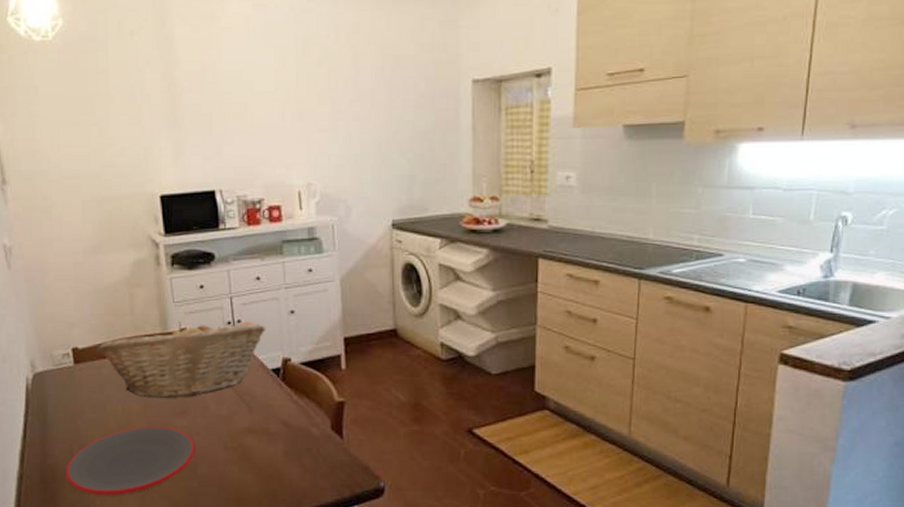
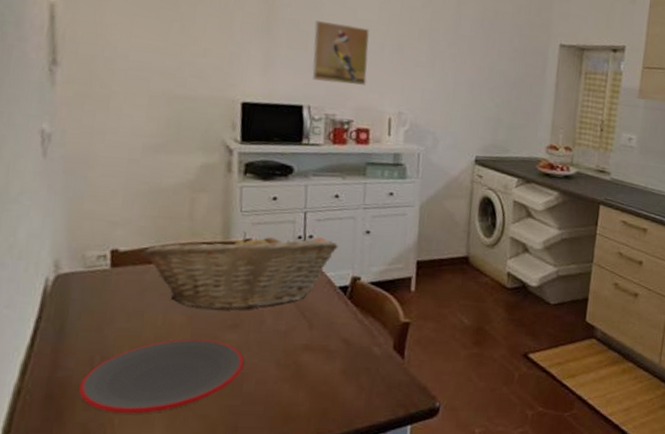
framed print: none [216,99,273,163] -> present [312,21,370,86]

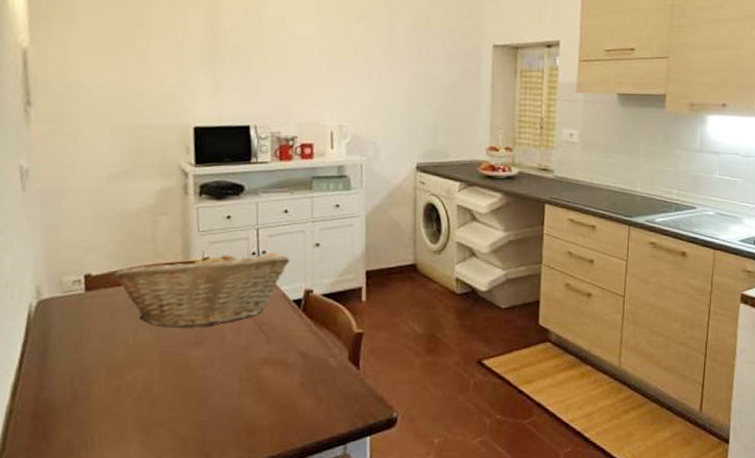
plate: present [79,339,244,414] -> none [62,357,208,431]
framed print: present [312,21,370,86] -> none [256,43,309,102]

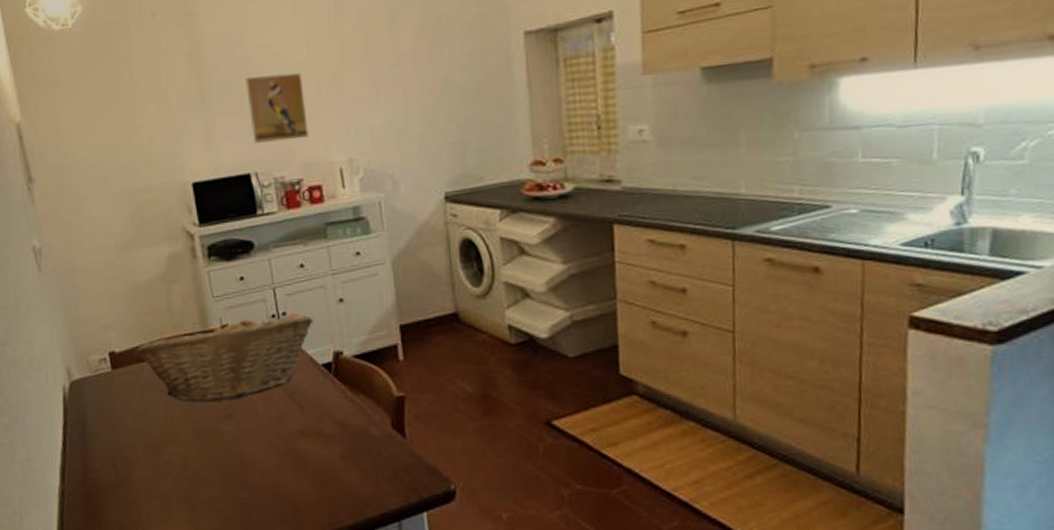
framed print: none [256,43,309,102] -> present [246,72,310,143]

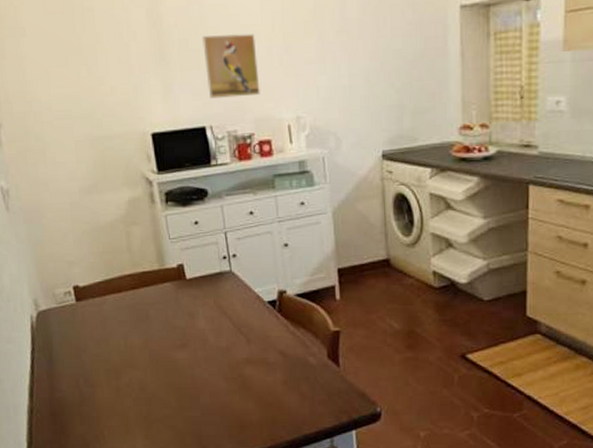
fruit basket: present [133,313,313,401] -> none [96,255,261,332]

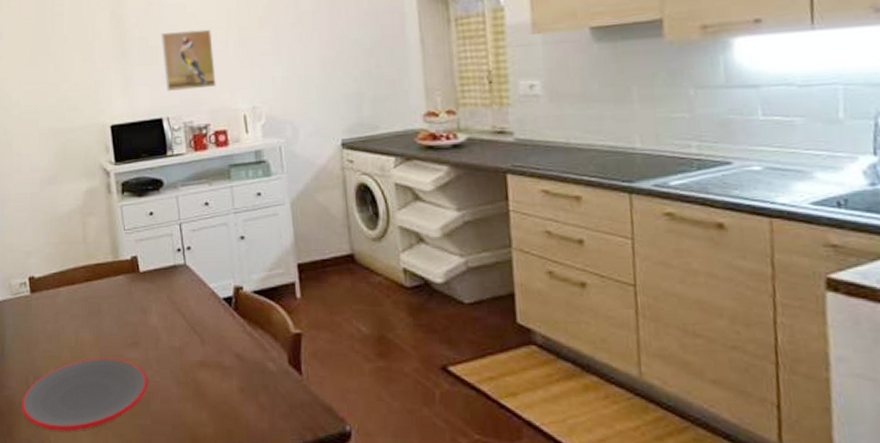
plate: none [73,360,196,426] -> present [21,358,147,432]

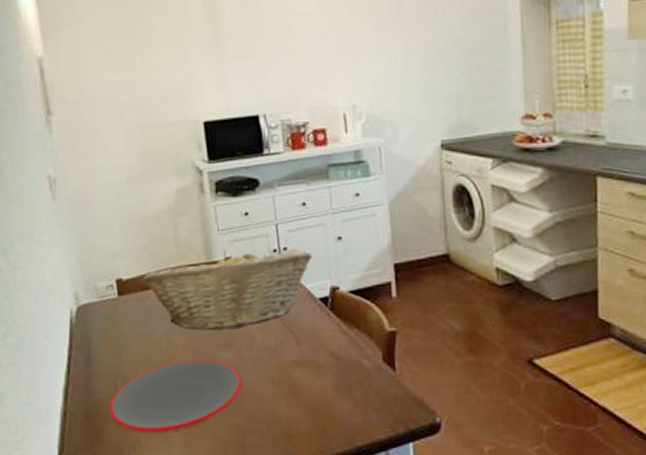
fruit basket: none [50,248,216,328] -> present [139,249,312,330]
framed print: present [161,29,217,91] -> none [258,22,317,87]

